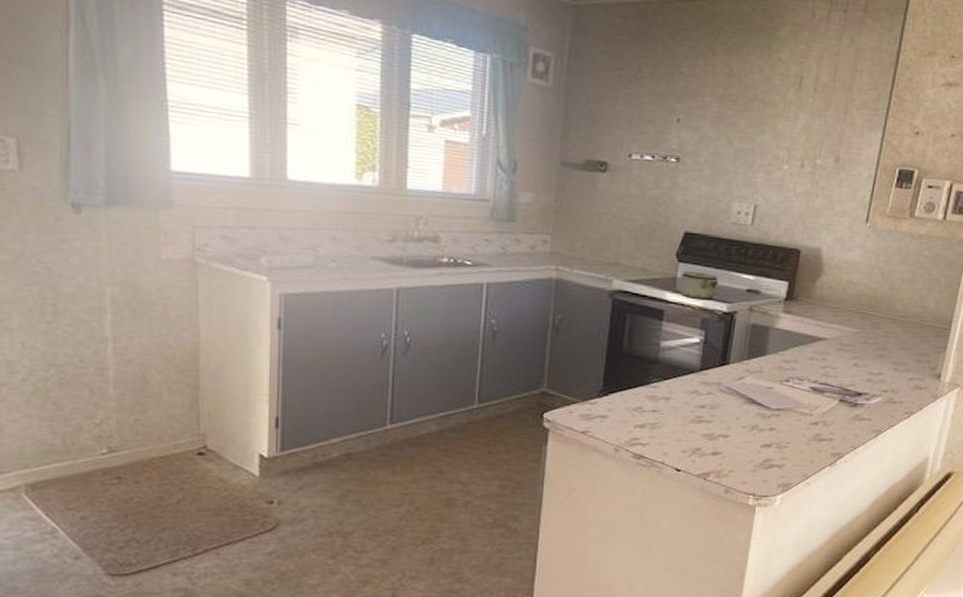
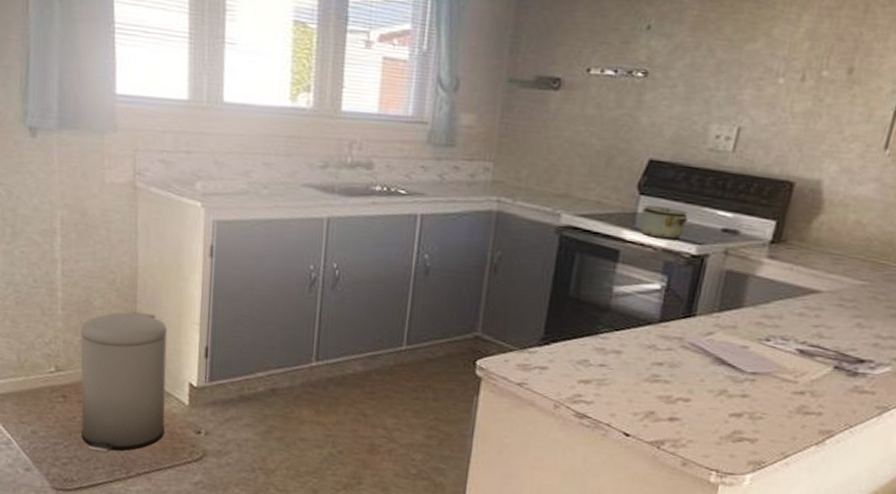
pedal bin: none [137,387,234,532] -> present [80,311,168,453]

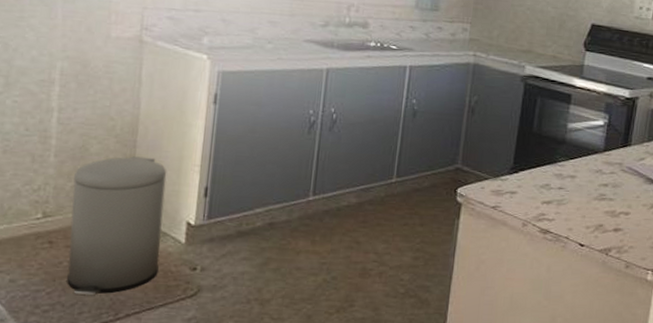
cooking pot: present [640,205,688,240] -> none [586,59,622,86]

